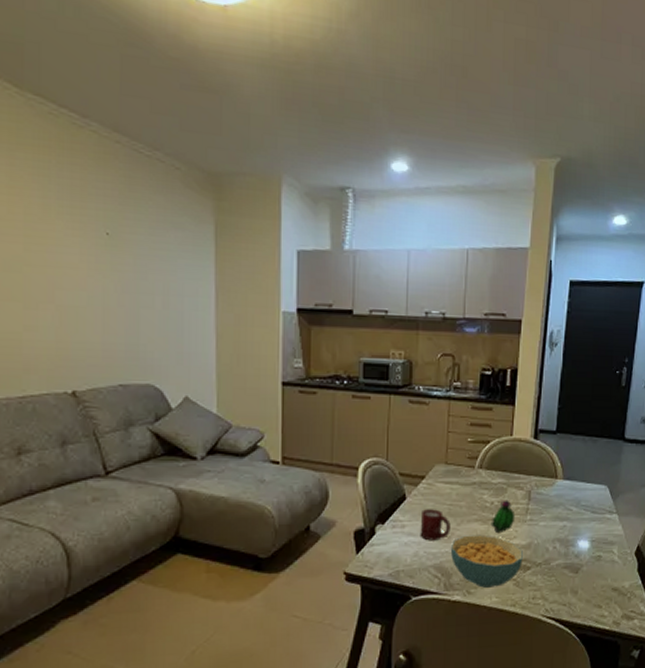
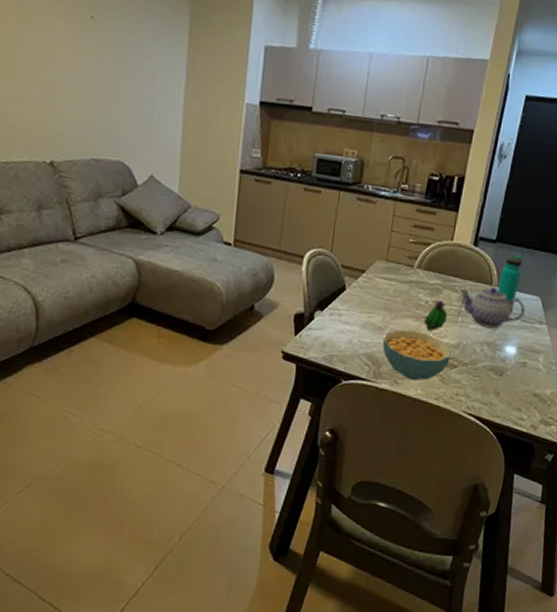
cup: present [420,509,451,541] -> none [355,301,385,332]
teapot: none [526,480,594,524] -> present [460,286,526,329]
water bottle: none [563,443,585,505] -> present [497,253,523,313]

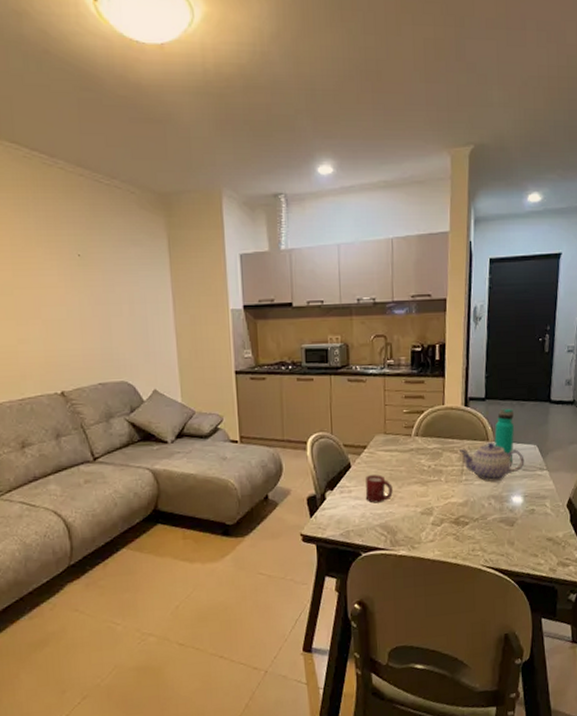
cup: none [355,301,385,332] -> present [365,474,393,503]
cereal bowl: present [382,329,451,380] -> none [394,495,461,543]
flowering cactus: present [423,300,448,332] -> none [429,463,452,494]

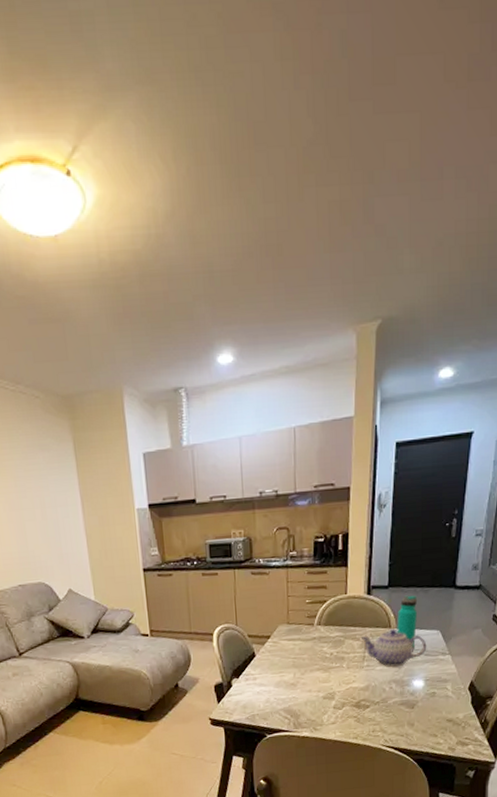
cup: present [365,474,393,503] -> none [269,662,296,689]

